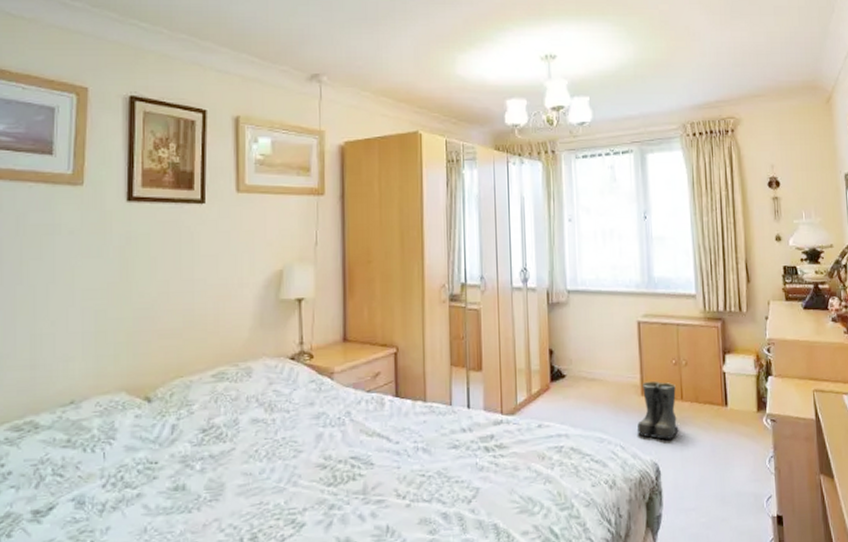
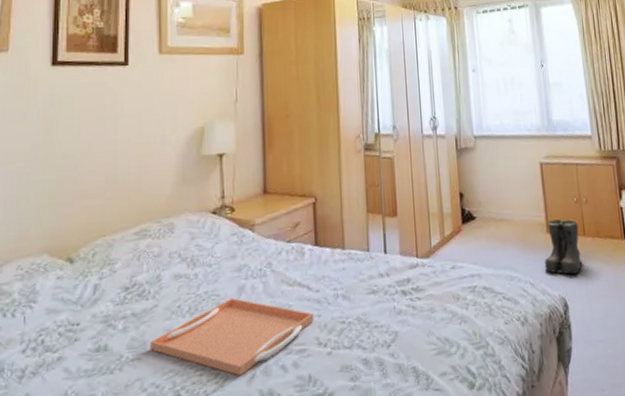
serving tray: none [227,444,393,523] -> present [149,297,314,376]

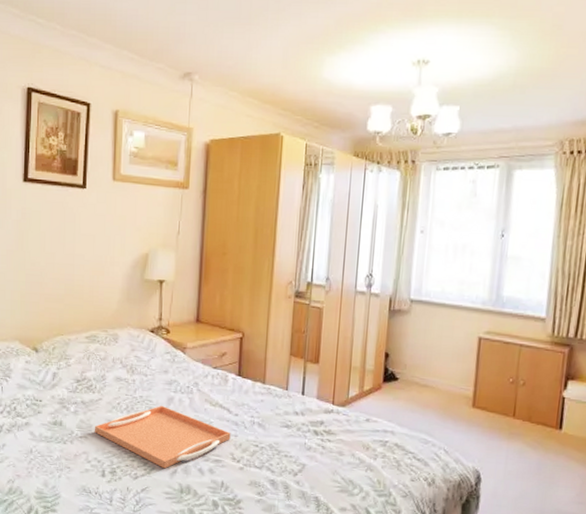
boots: present [545,218,583,274] -> none [463,395,509,451]

